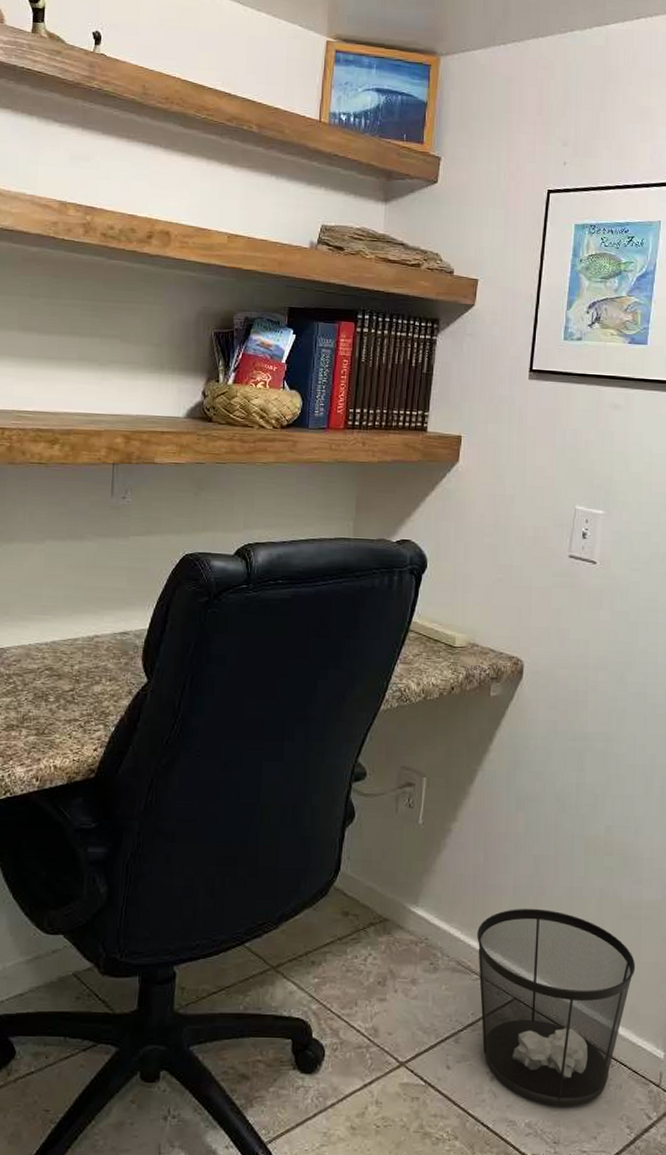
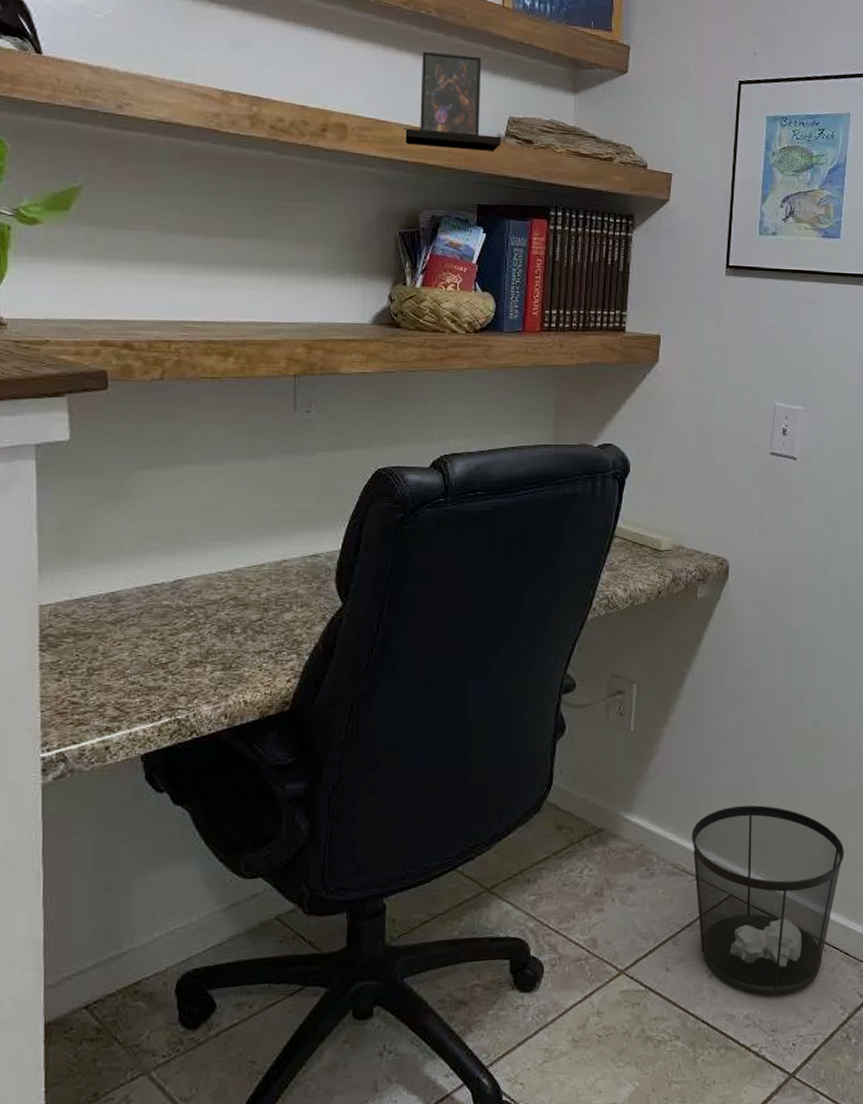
photo frame: none [222,164,313,257] -> present [404,52,501,151]

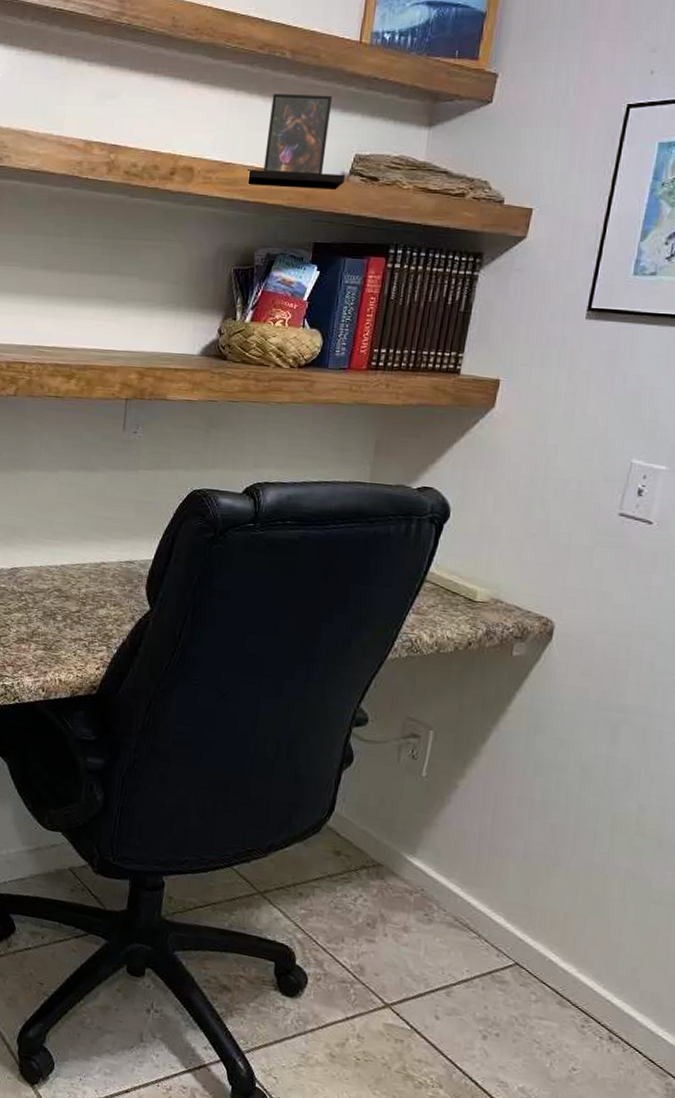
waste bin: present [692,805,845,996] -> none [476,874,663,1083]

